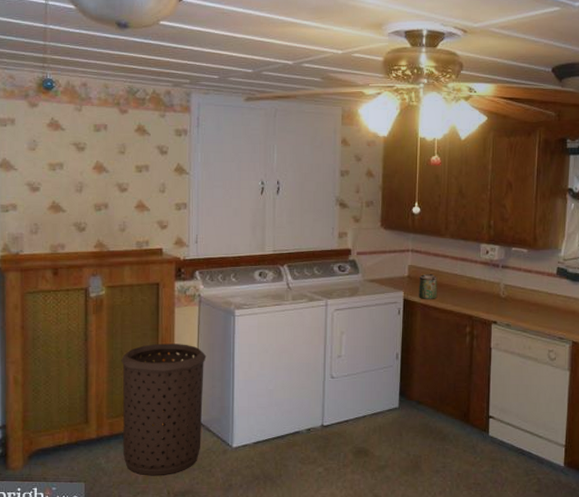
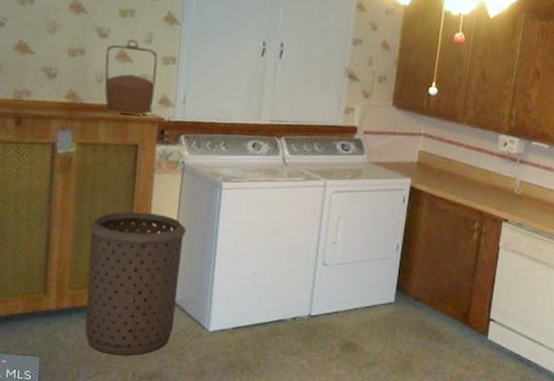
decorative basket: none [126,191,171,257] -> present [104,39,158,115]
canister: present [418,273,438,300] -> none [426,161,450,191]

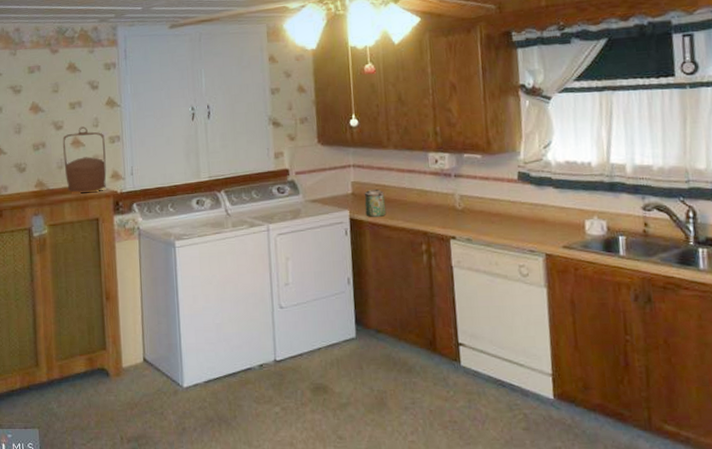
laundry basket: present [85,211,187,356] -> none [67,279,151,421]
canister: none [426,161,450,191] -> present [364,189,387,218]

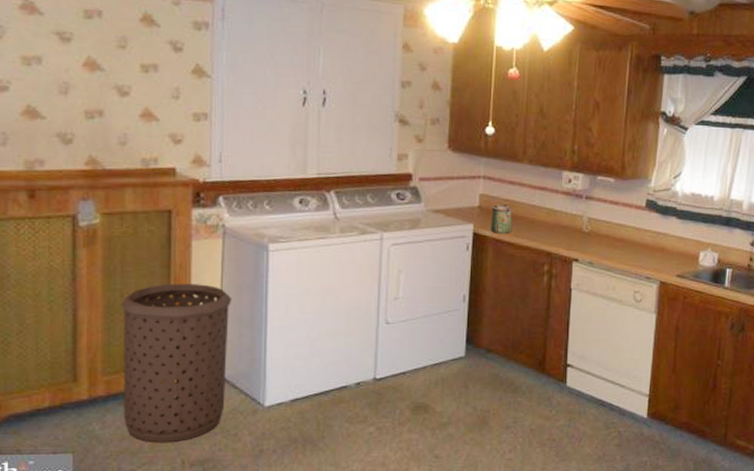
decorative basket: present [62,126,107,193] -> none [128,96,187,178]
laundry basket: none [67,279,151,421] -> present [121,283,232,443]

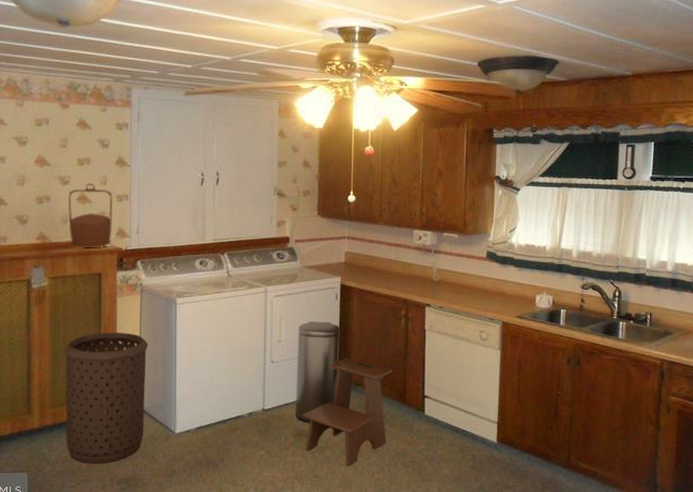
decorative basket: none [128,96,187,178] -> present [68,183,112,247]
pedal bin: none [414,276,471,395] -> present [296,321,341,423]
step stool: none [422,319,532,444] -> present [302,357,393,466]
canister: present [490,203,513,235] -> none [355,259,373,285]

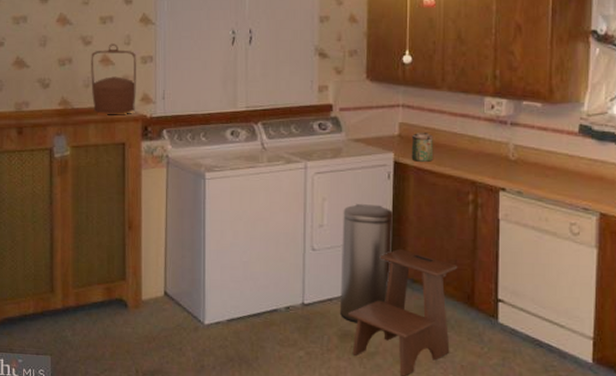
laundry basket: present [64,332,149,464] -> none [87,208,176,352]
canister: none [355,259,373,285] -> present [411,132,434,163]

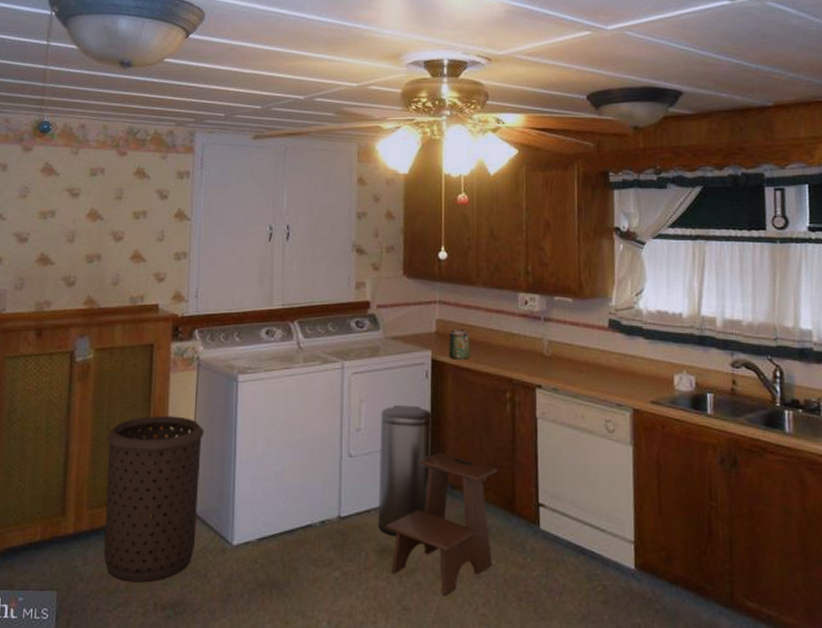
laundry basket: none [87,208,176,352] -> present [103,416,205,583]
decorative basket: present [91,43,136,114] -> none [120,239,169,314]

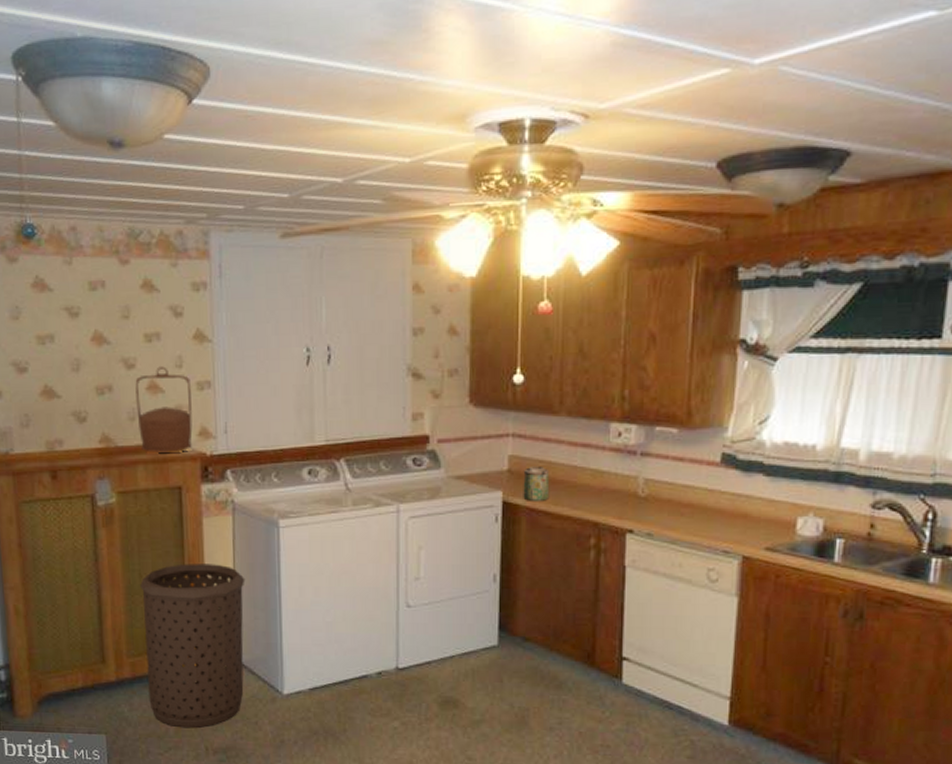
decorative basket: none [120,239,169,314] -> present [135,366,193,453]
pedal bin: present [378,405,433,537] -> none [440,552,502,689]
step stool: present [387,452,498,595] -> none [450,602,577,746]

